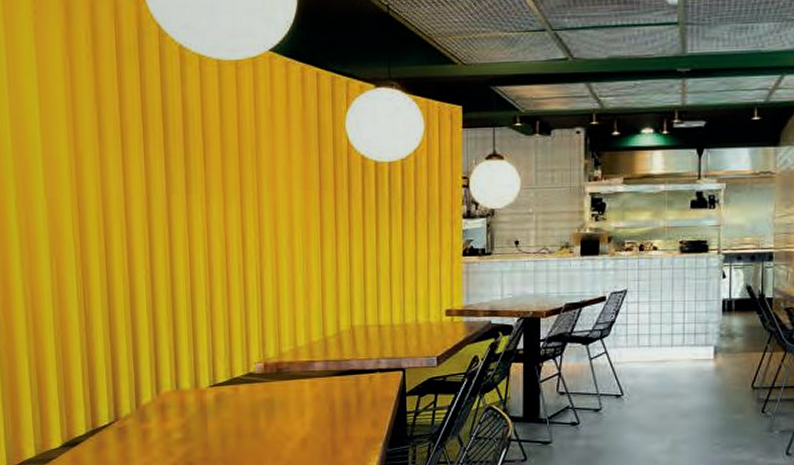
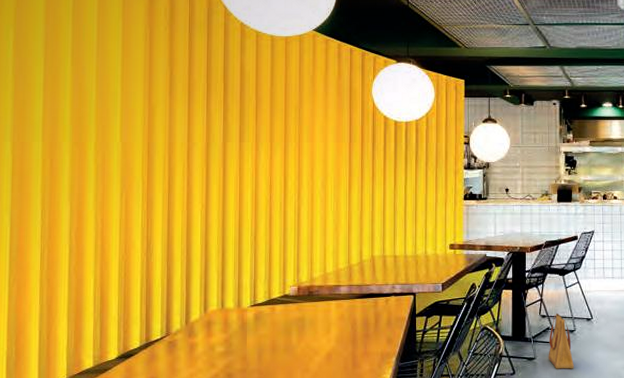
shopping bag: none [567,389,599,454] -> present [548,313,574,369]

